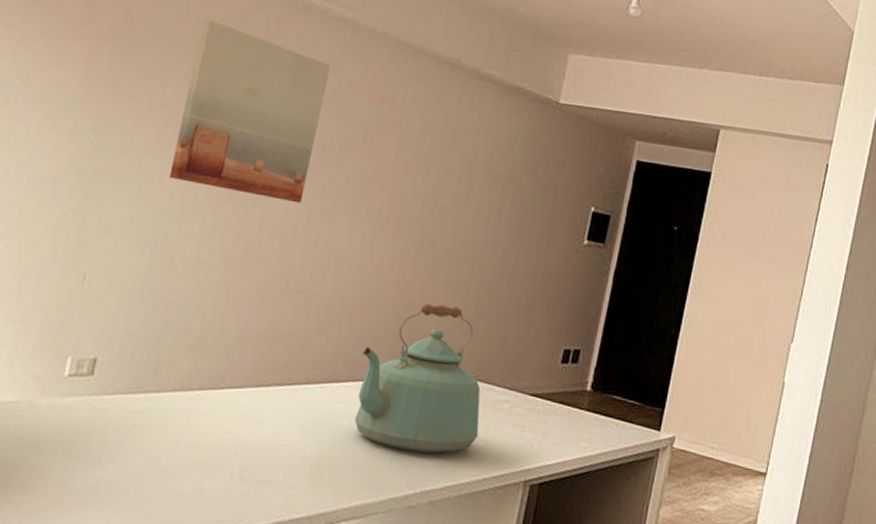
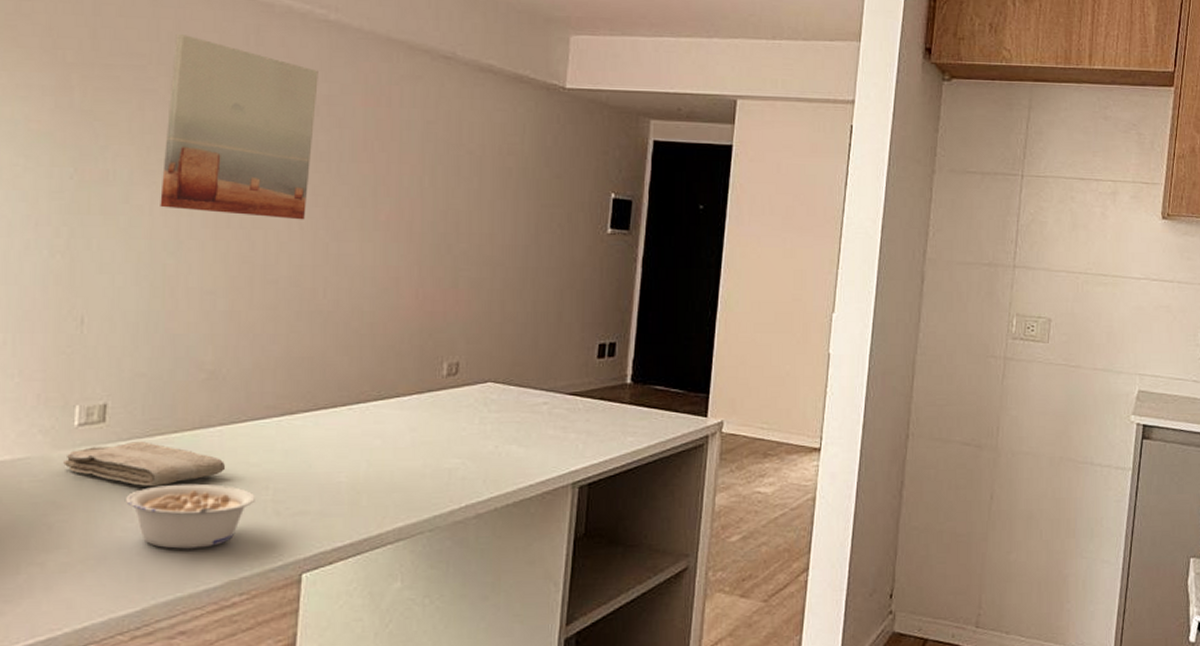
washcloth: none [50,396,200,442] -> present [63,441,226,487]
legume: none [103,441,224,506] -> present [126,483,255,549]
kettle: present [354,303,481,454] -> none [388,311,519,465]

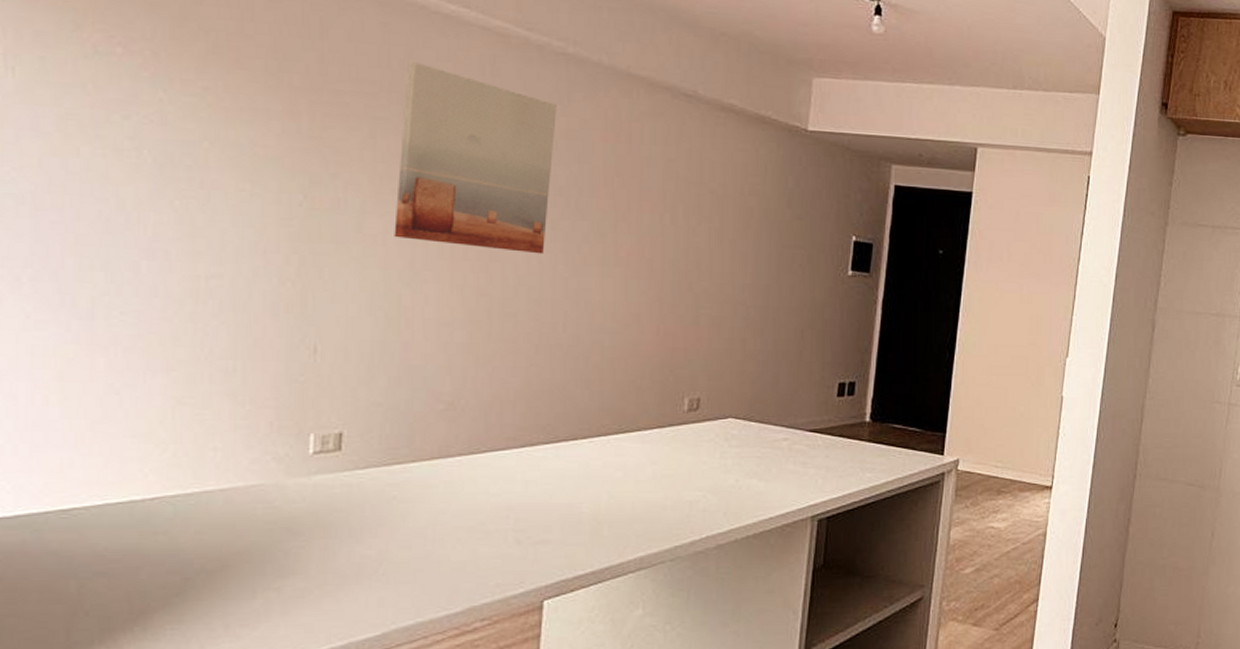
washcloth: present [63,441,226,487] -> none [299,470,466,515]
legume: present [126,483,255,549] -> none [364,512,496,576]

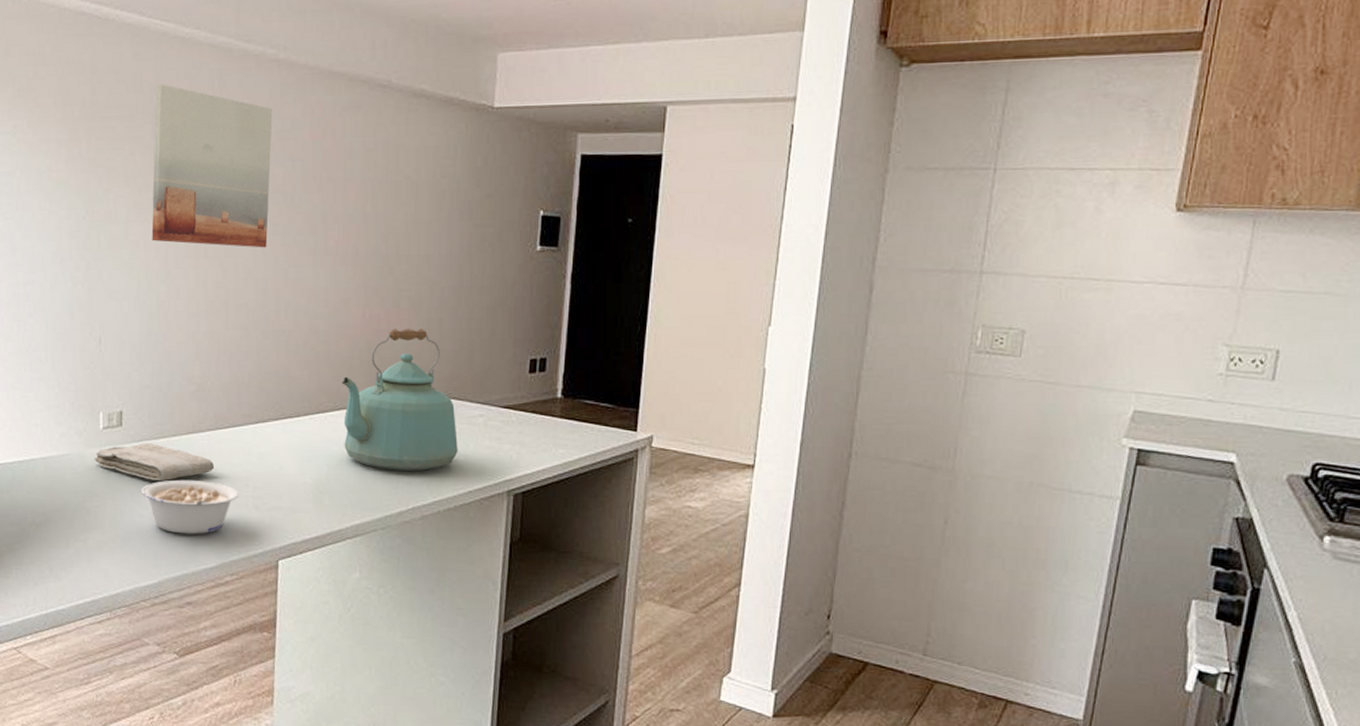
washcloth: none [299,470,466,515] -> present [94,443,215,482]
legume: none [364,512,496,576] -> present [141,479,239,534]
kettle: none [629,348,759,497] -> present [341,329,458,471]

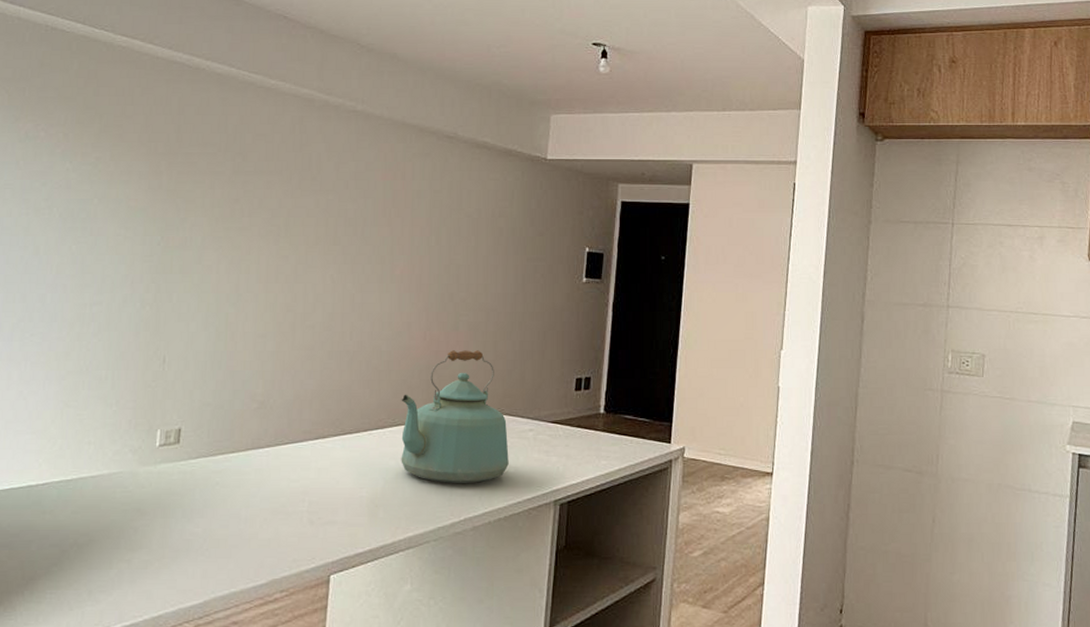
washcloth: present [94,443,215,482] -> none [147,460,272,498]
legume: present [141,479,239,534] -> none [194,496,294,551]
wall art: present [151,84,272,248] -> none [225,127,348,275]

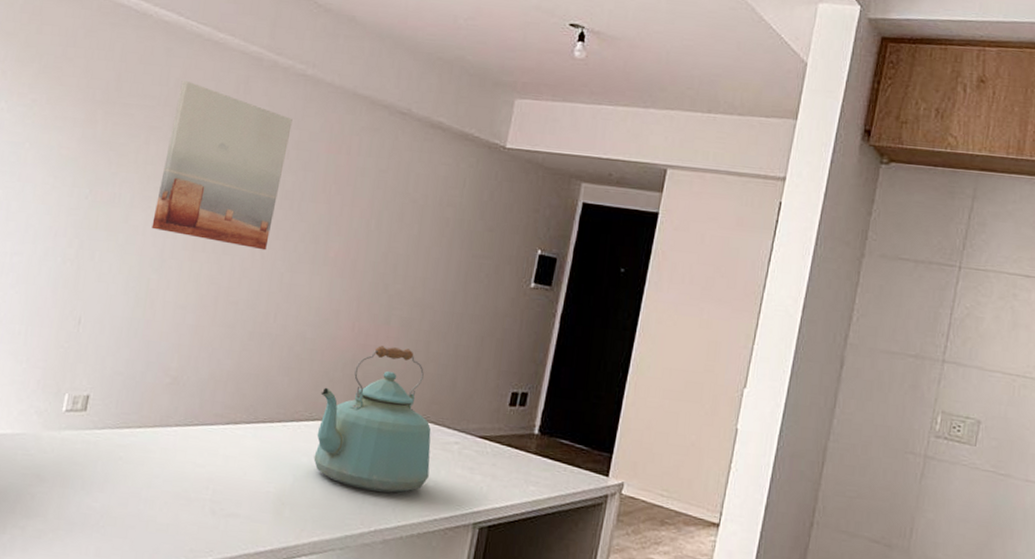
wall art: none [225,127,348,275] -> present [151,81,293,251]

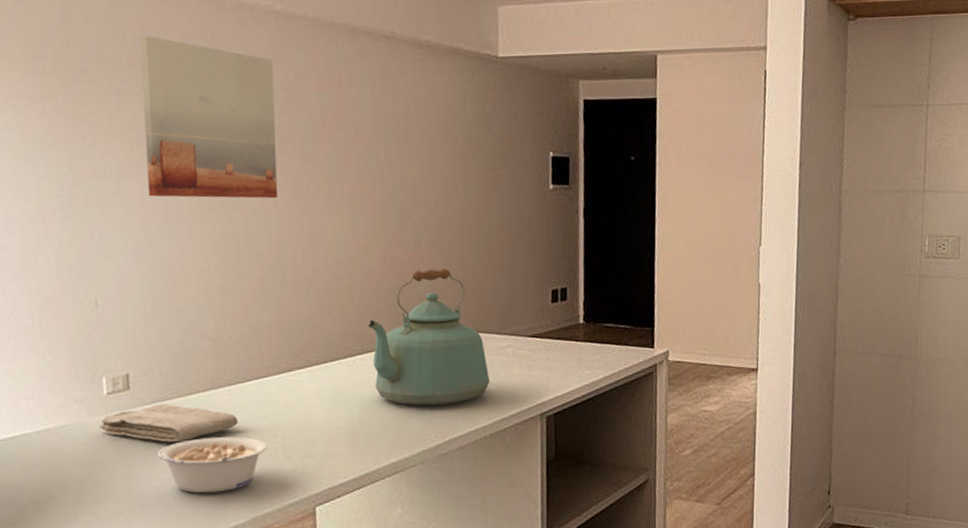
washcloth: none [50,431,177,474] -> present [99,404,239,443]
legume: none [94,473,197,534] -> present [157,436,268,494]

